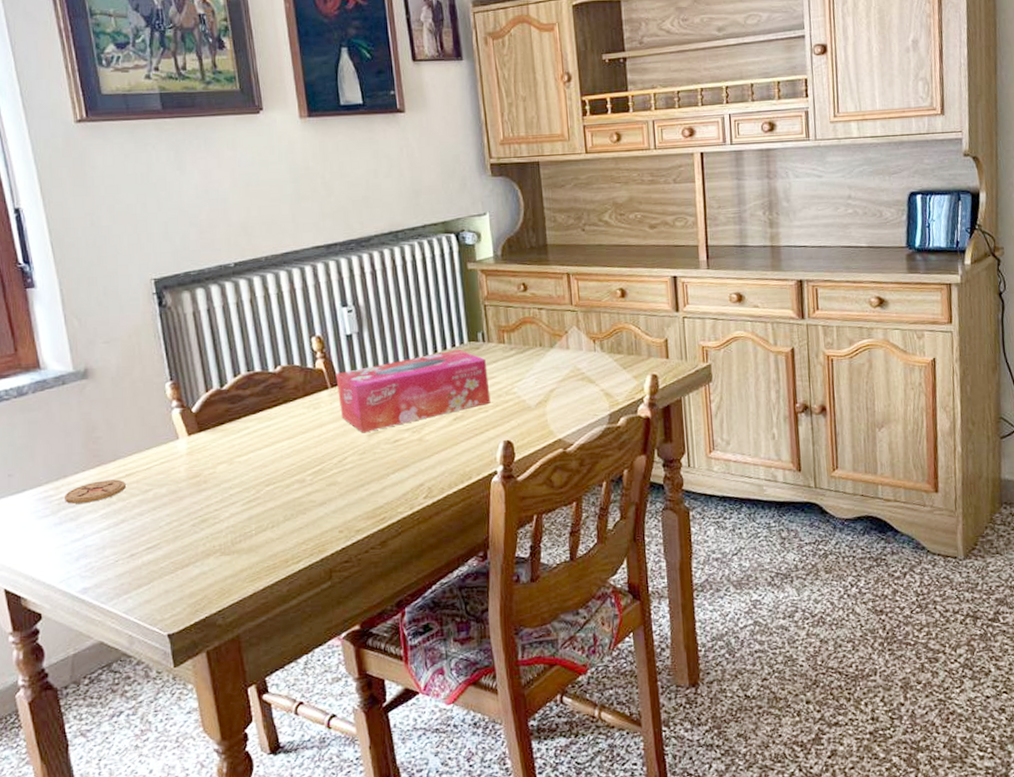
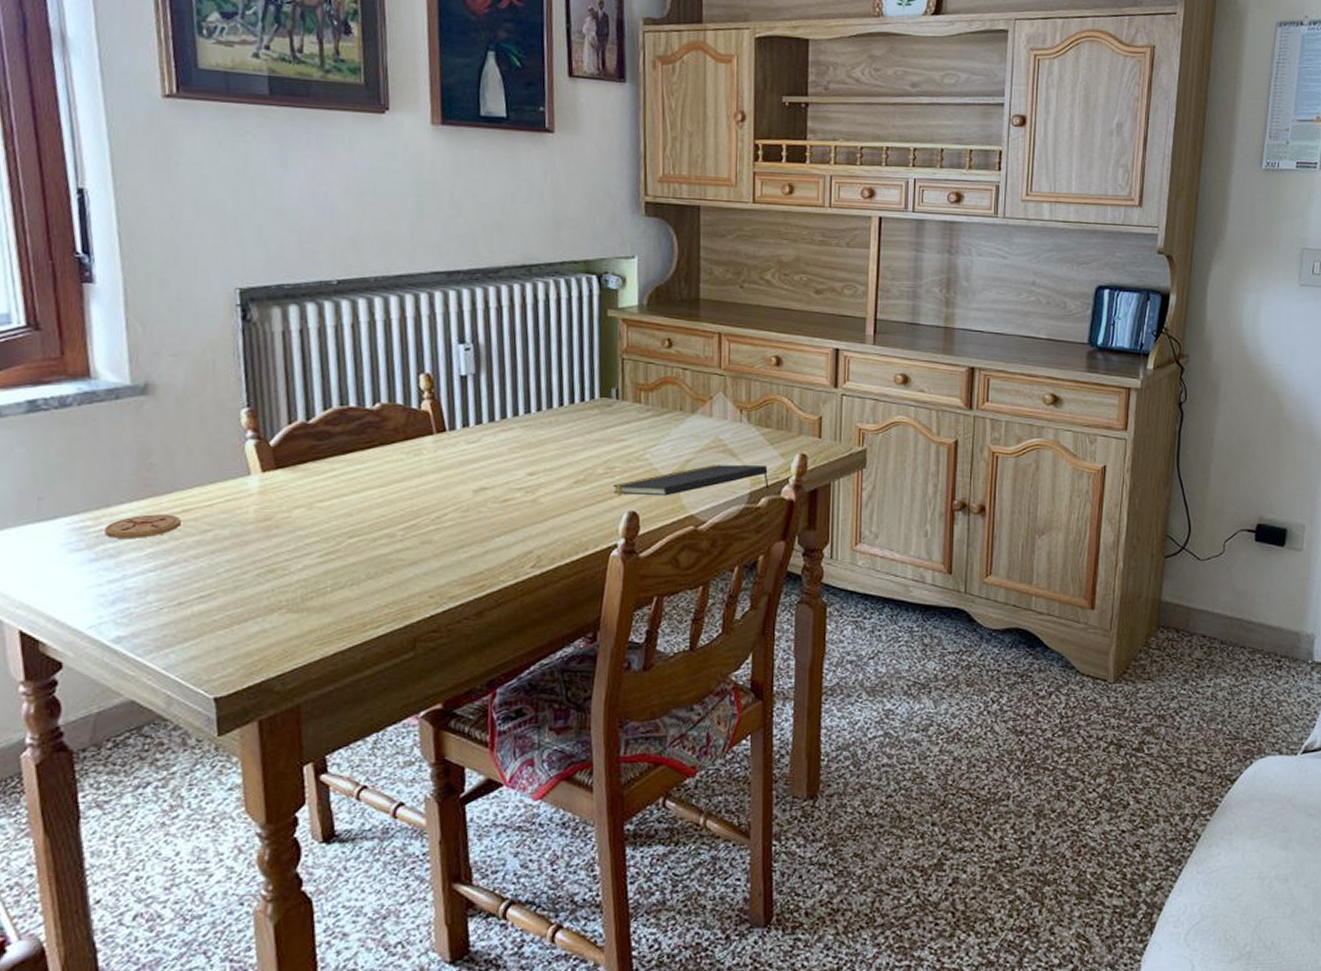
tissue box: present [335,349,491,433] -> none [443,404,619,488]
notepad: none [488,389,626,426] -> present [613,465,769,496]

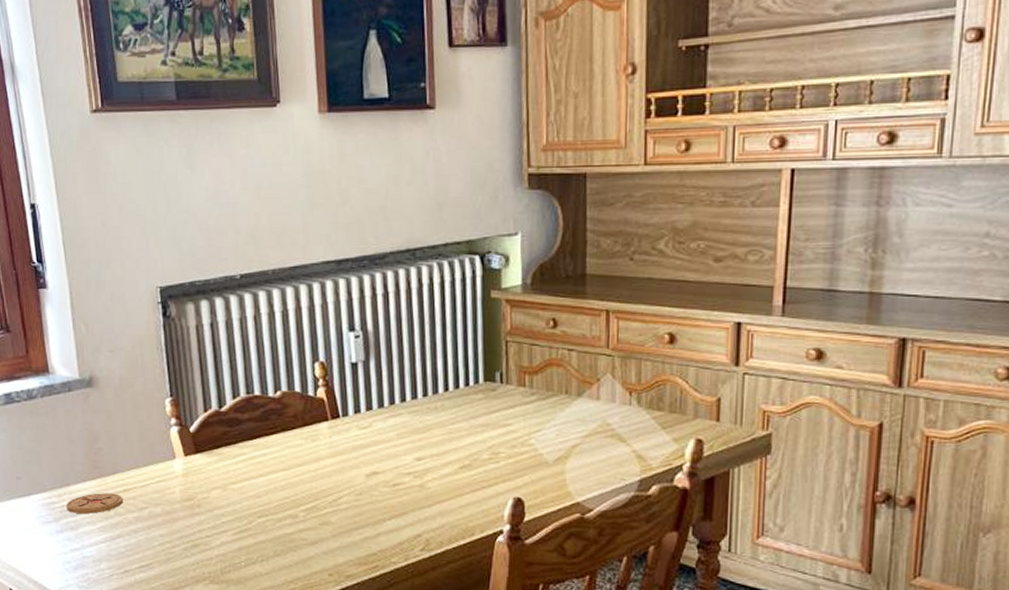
notepad: present [613,465,769,496] -> none [498,450,661,483]

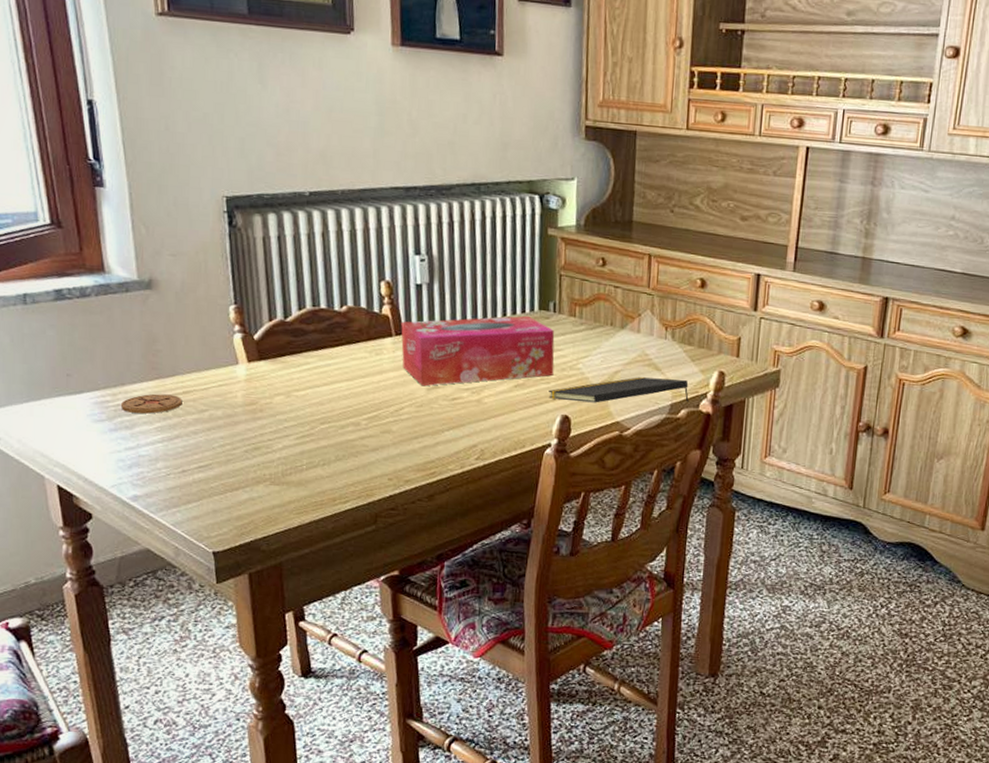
tissue box: none [337,389,503,473] -> present [401,315,555,387]
notepad: none [498,450,661,483] -> present [549,377,689,403]

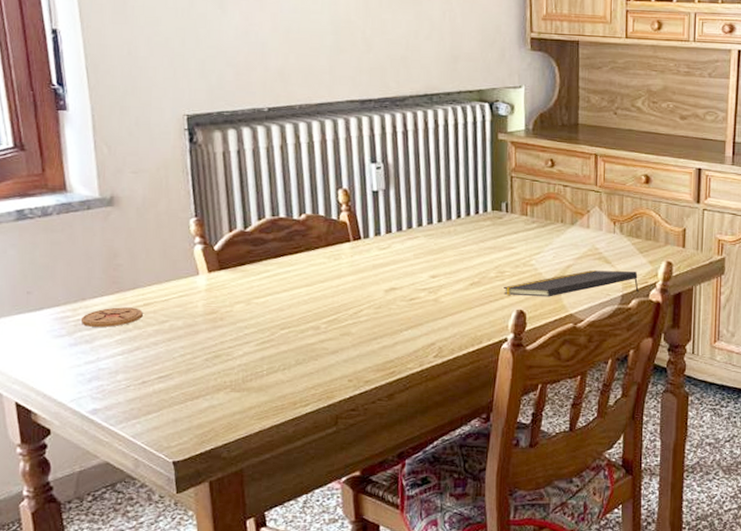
tissue box: present [401,315,555,387] -> none [358,216,508,288]

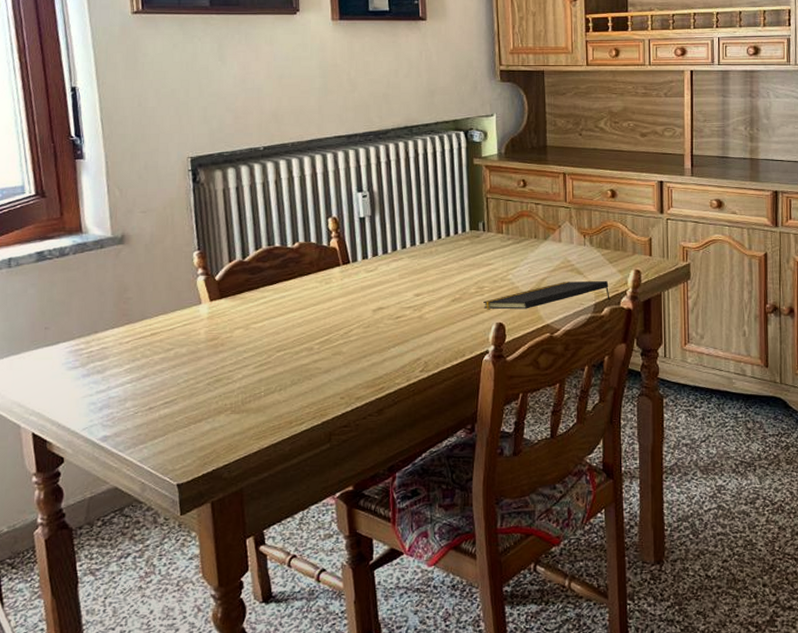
coaster: present [80,307,143,327] -> none [93,337,150,358]

